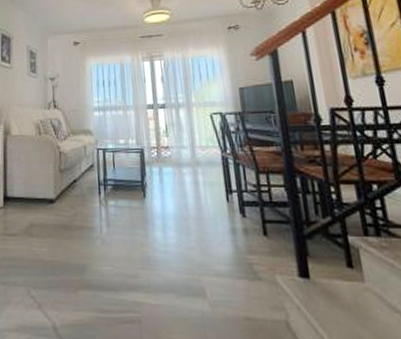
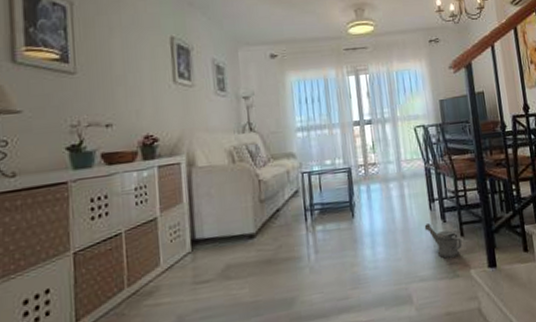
watering can: none [220,216,265,258] -> present [424,223,462,259]

